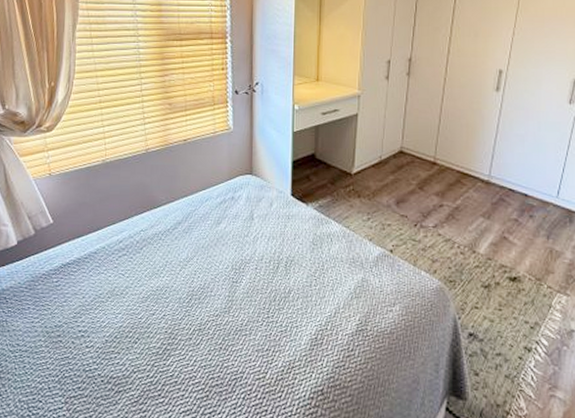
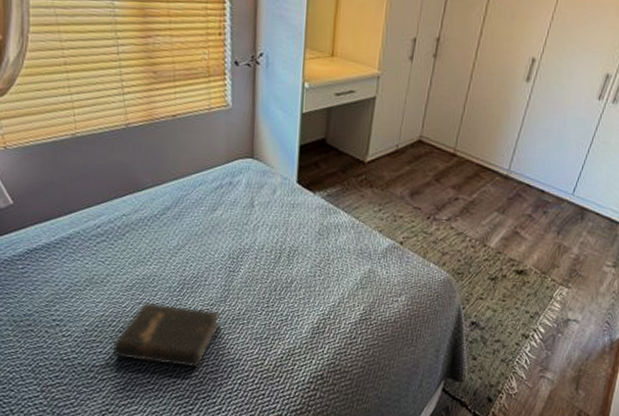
hardback book: none [128,312,225,381] -> present [112,301,221,368]

